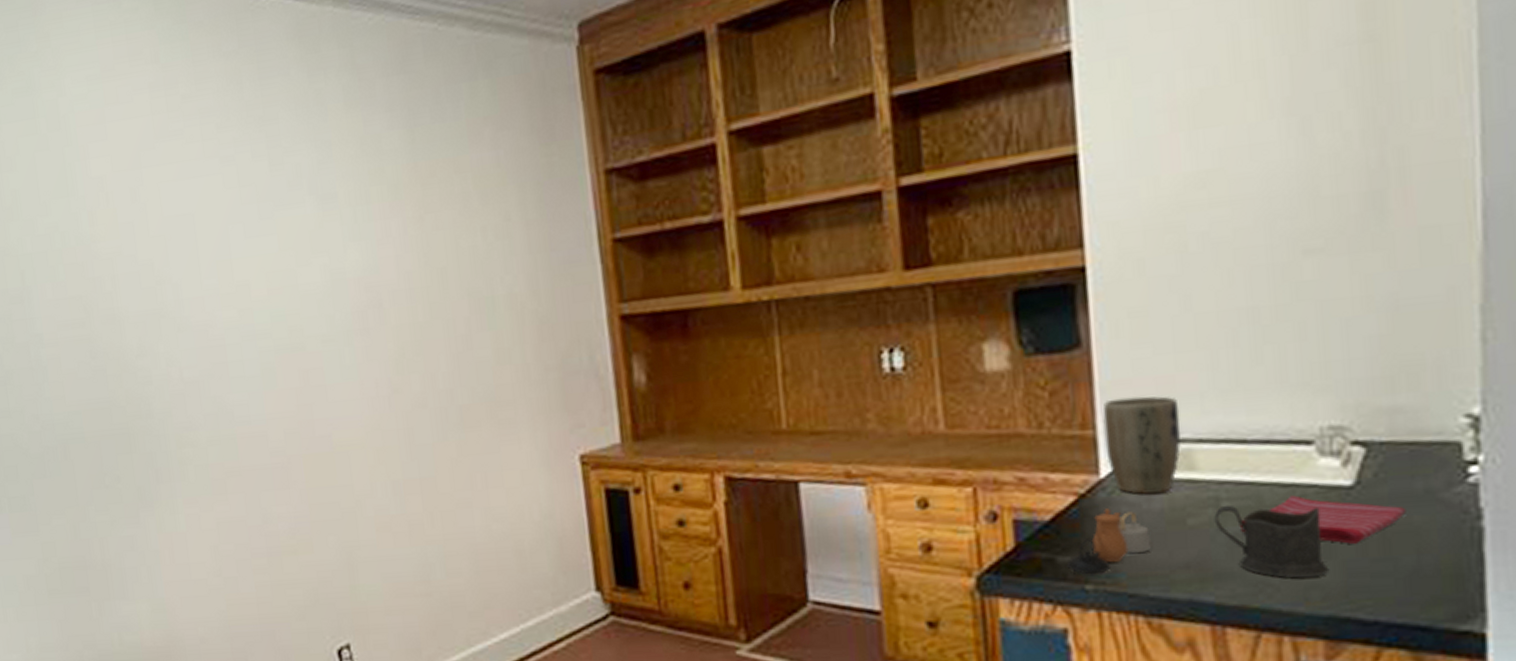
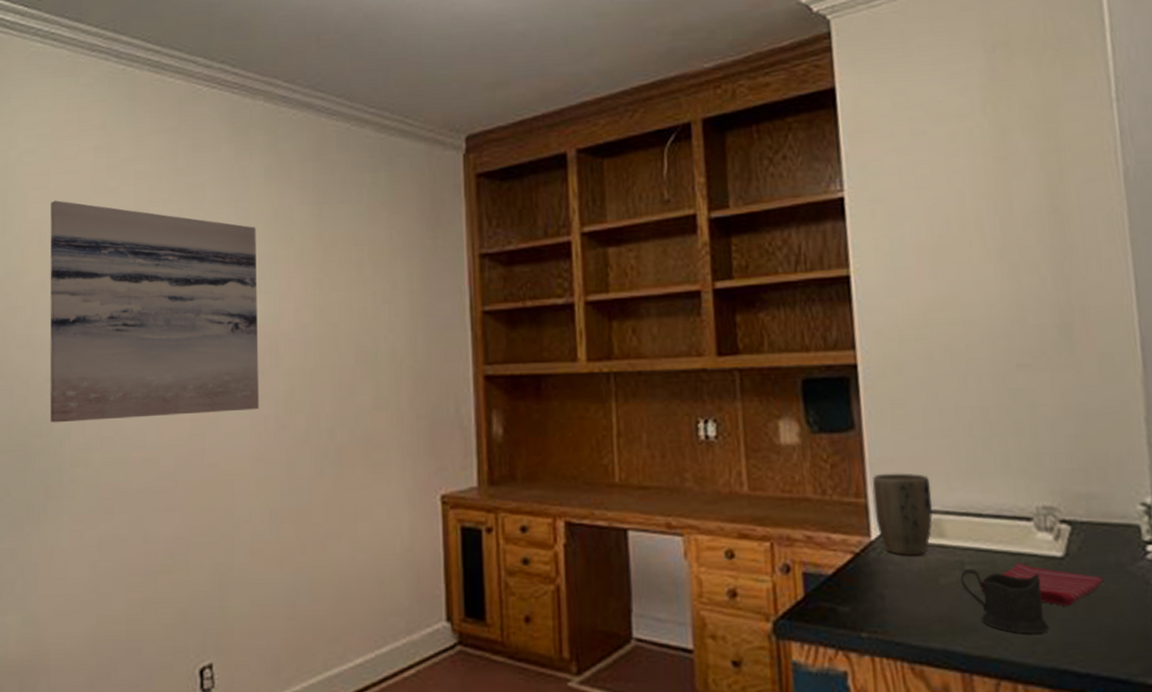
wall art: none [112,152,368,403] -> present [50,200,259,423]
teapot: present [1066,508,1151,575] -> none [845,566,912,624]

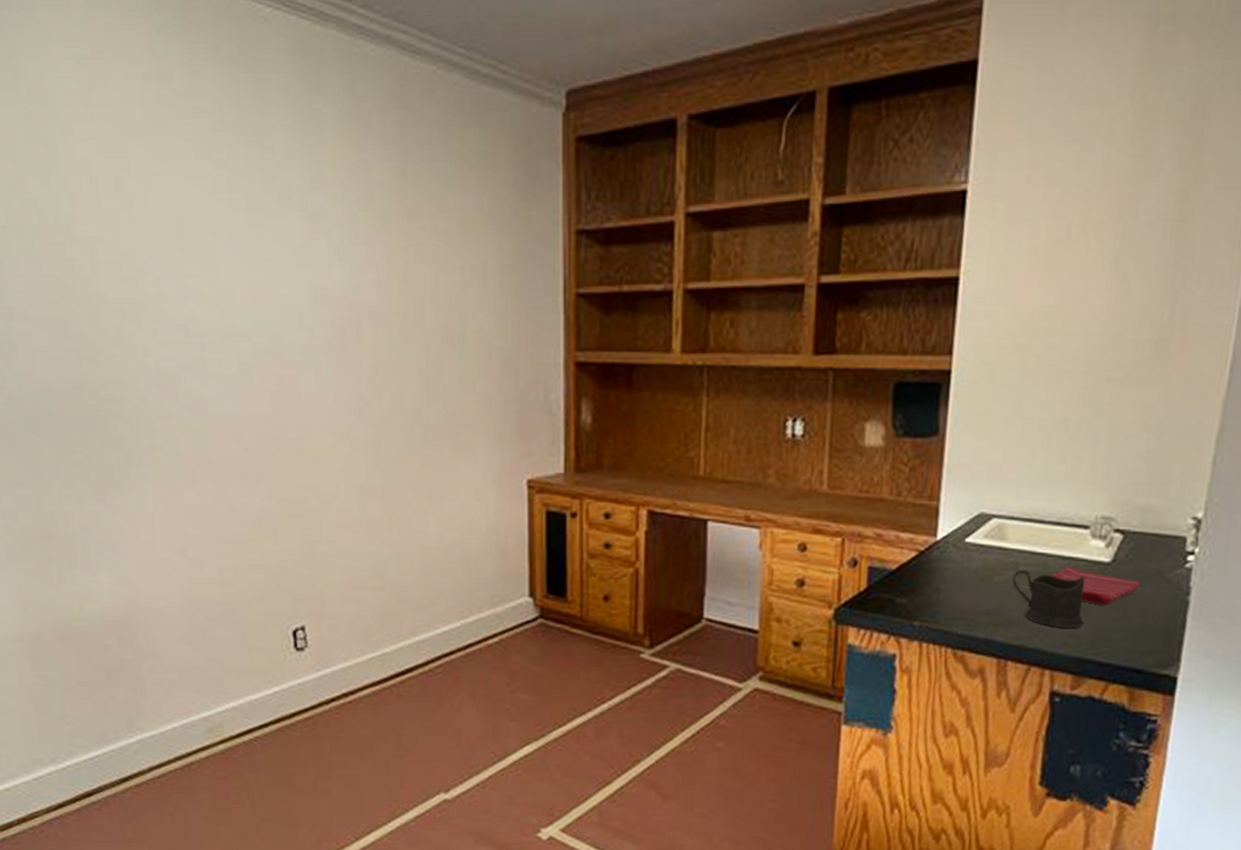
wall art: present [50,200,259,423] -> none [98,138,342,389]
plant pot: present [872,473,933,556] -> none [943,479,1002,556]

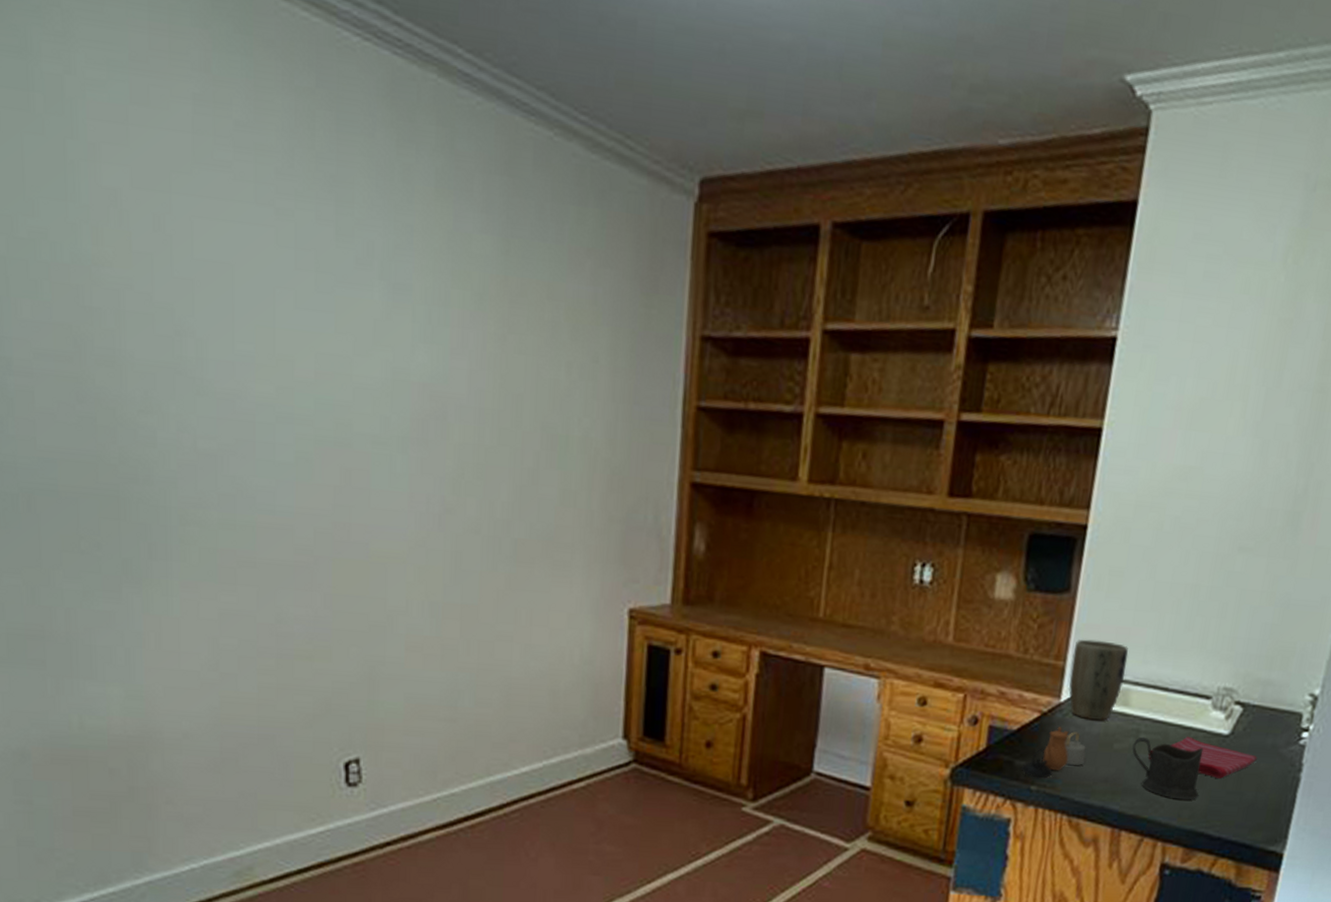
teapot: none [902,564,966,614] -> present [1021,727,1086,779]
plant pot: none [943,479,1002,556] -> present [1068,639,1129,721]

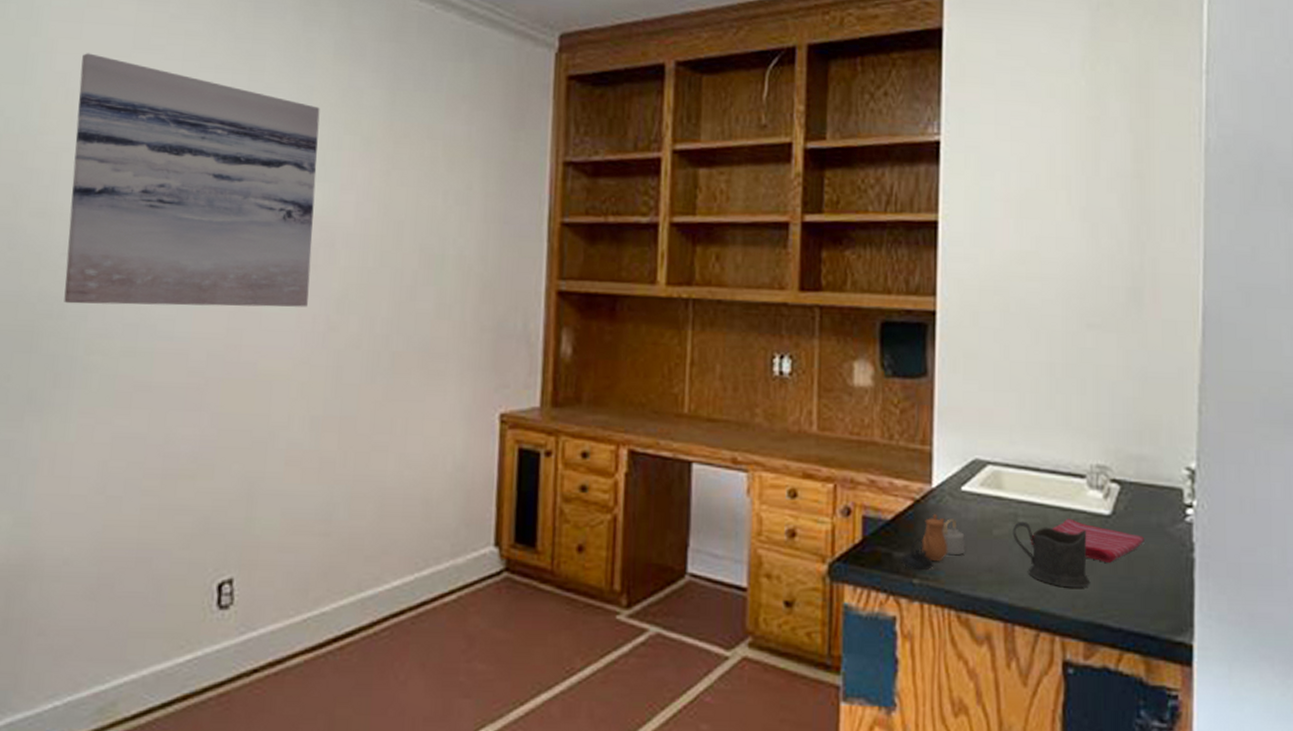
wall art: none [133,165,422,486] -> present [64,53,320,307]
plant pot: present [1068,639,1129,721] -> none [938,422,994,506]

